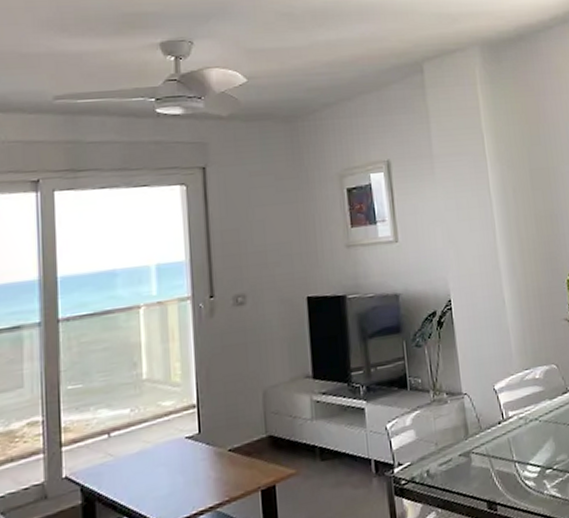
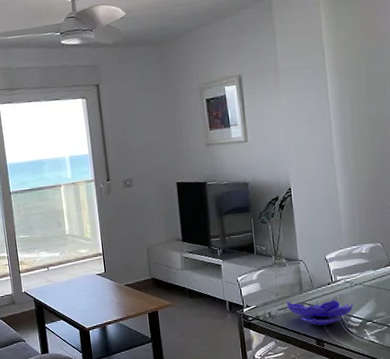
decorative bowl: none [449,440,530,482] -> present [286,297,354,326]

